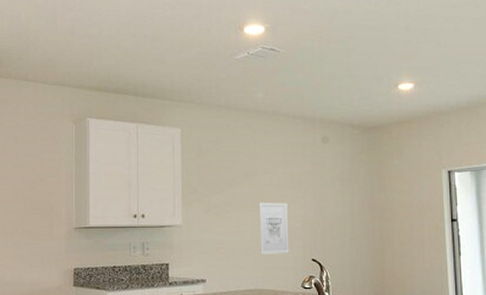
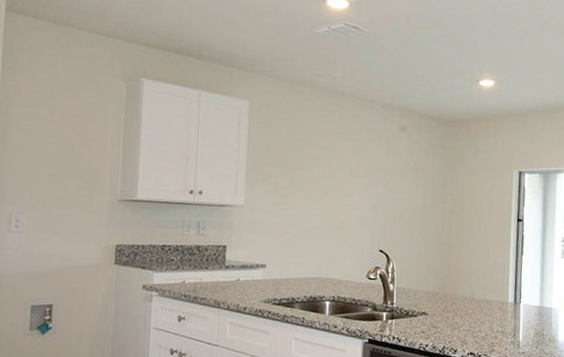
wall art: present [259,202,289,255] -> none [326,187,359,243]

